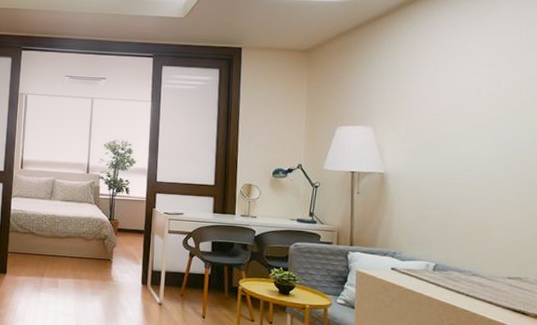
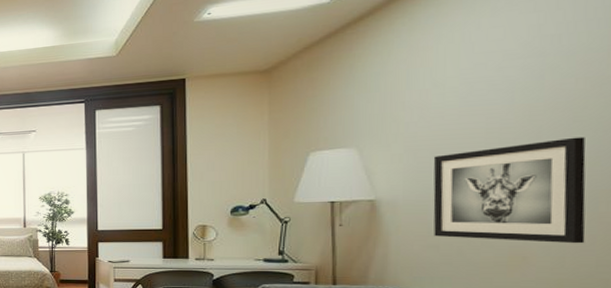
wall art: none [425,135,526,222] -> present [433,136,586,244]

